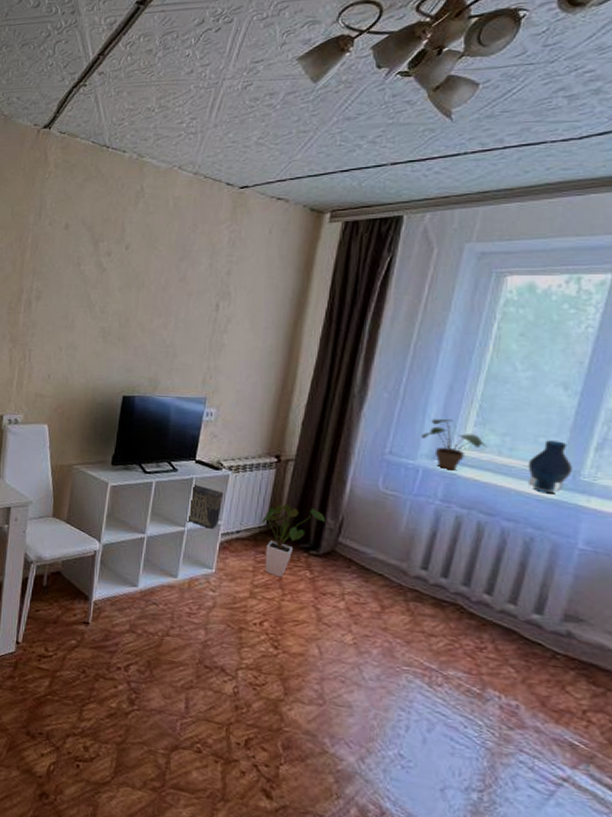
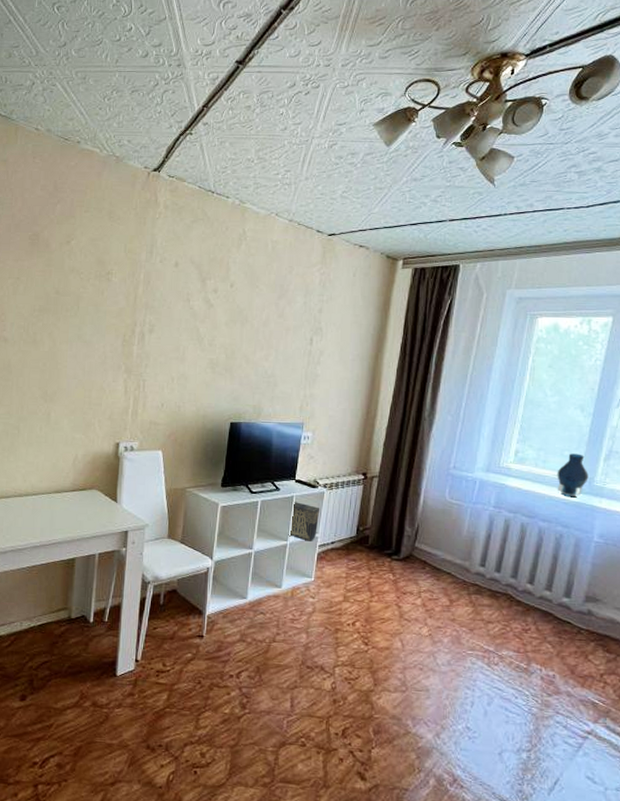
house plant: present [261,504,326,577] -> none [351,516,405,581]
potted plant: present [422,418,487,471] -> none [478,437,527,481]

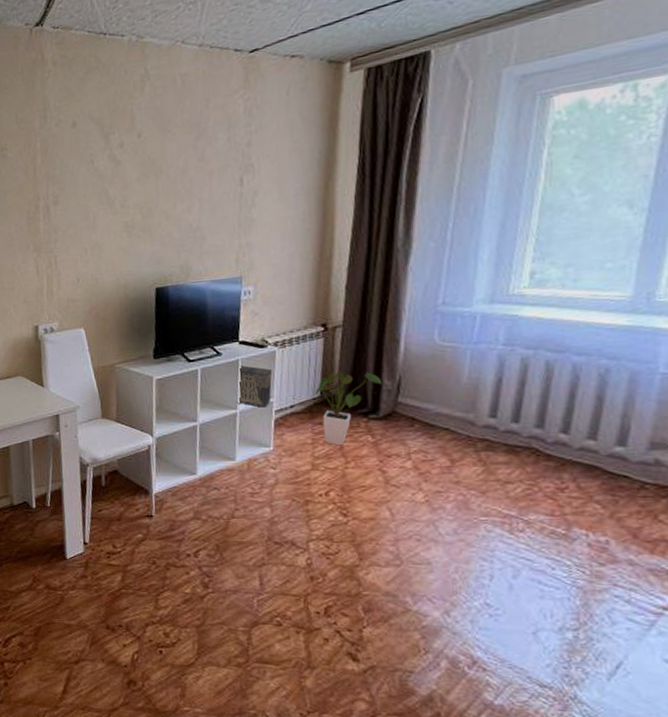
house plant: none [351,516,405,581] -> present [314,371,382,446]
vase: present [557,453,588,498] -> none [595,263,646,322]

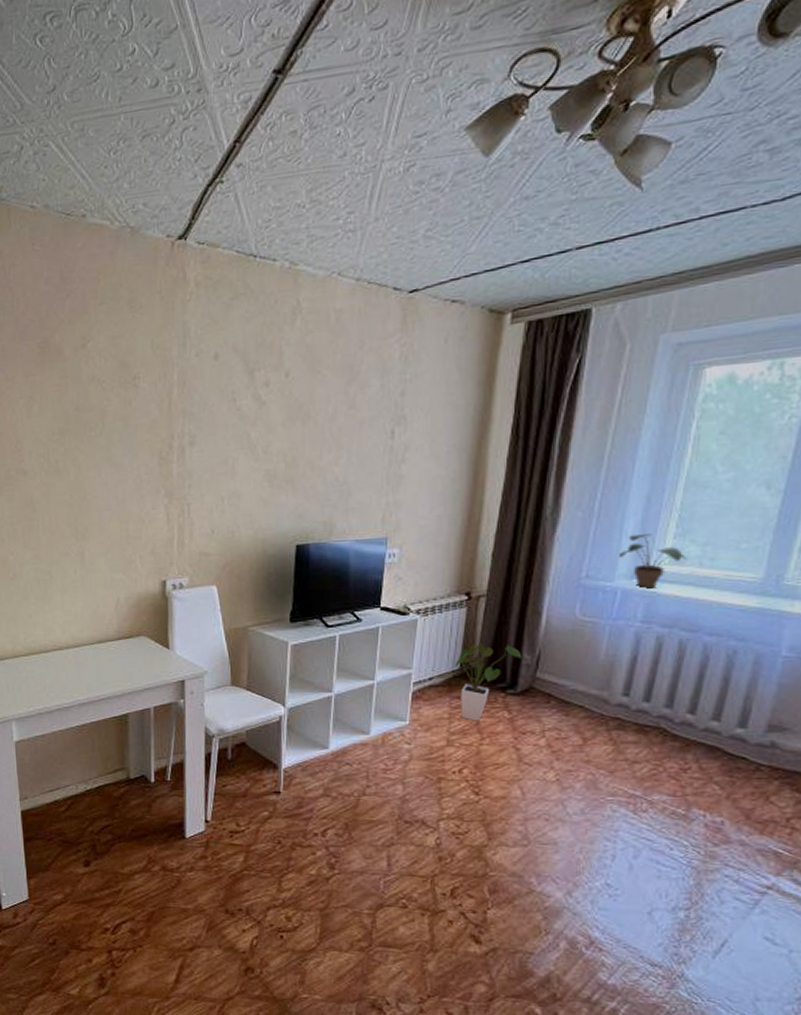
decorative box: present [237,365,273,408] -> none [374,632,413,679]
potted plant: none [475,258,548,313] -> present [619,533,687,589]

